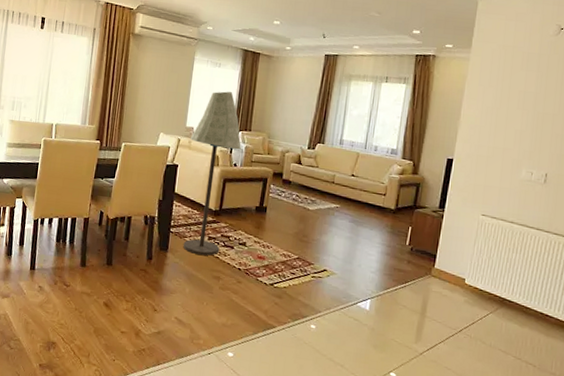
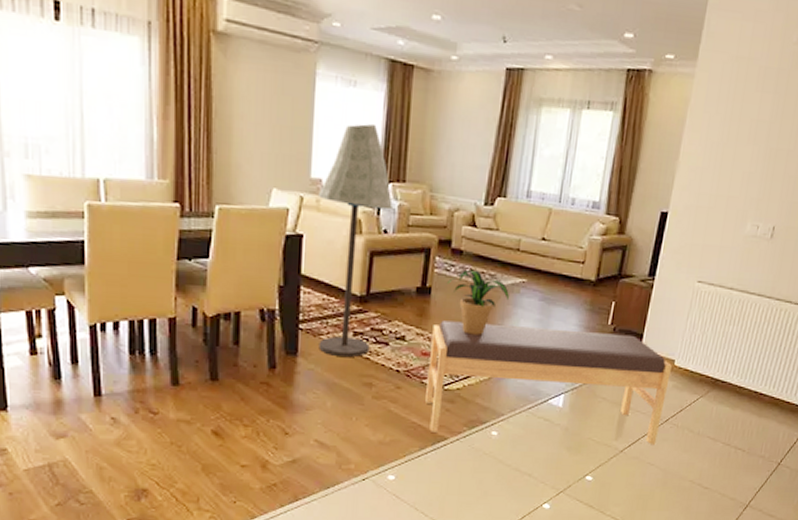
bench: none [259,233,463,351] -> present [425,320,672,444]
potted plant: none [278,195,326,246] -> present [446,269,509,335]

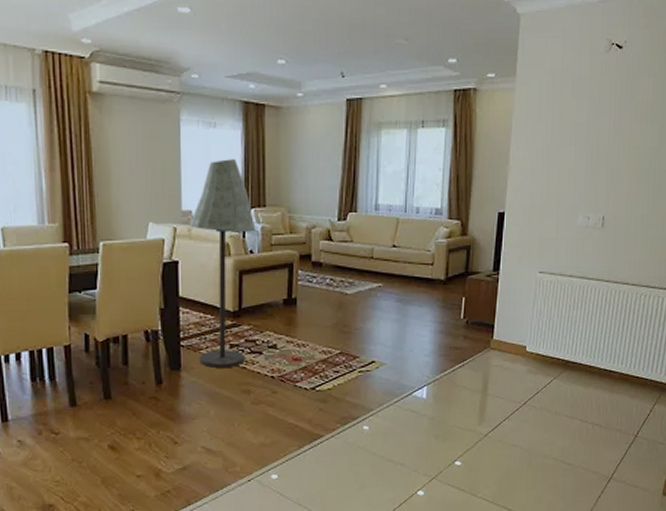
bench: present [425,320,672,444] -> none [300,326,524,431]
potted plant: present [446,269,509,335] -> none [310,279,367,338]

